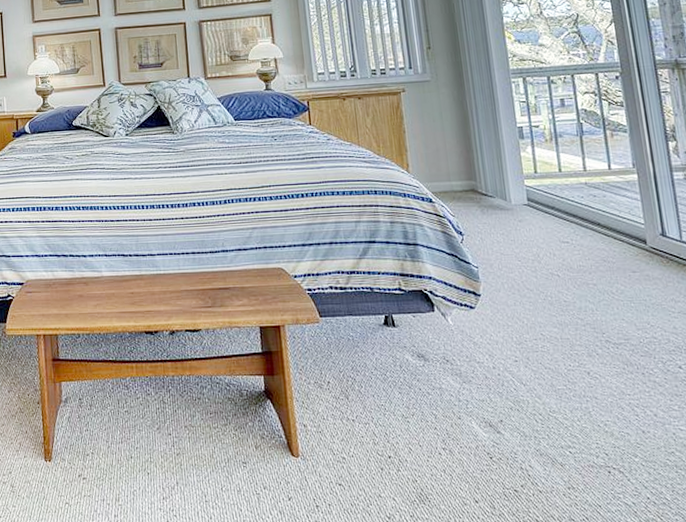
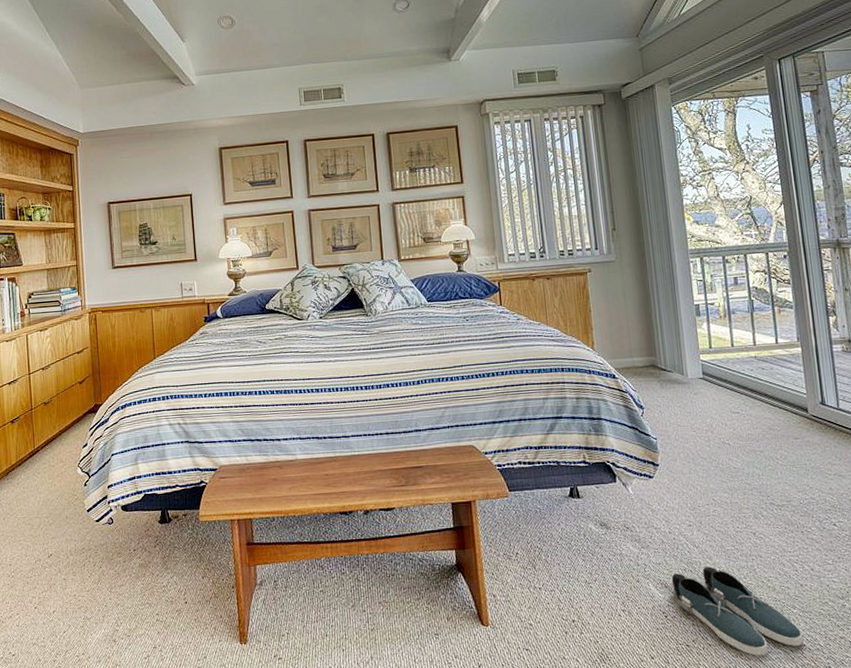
shoe: none [496,406,647,507] -> present [671,566,804,656]

